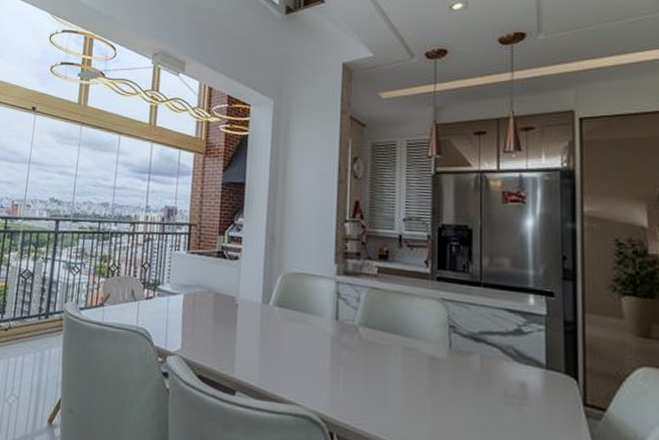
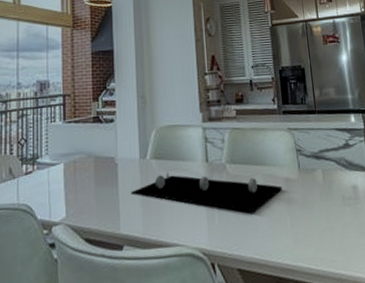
decorative tray: none [248,322,427,386] -> present [130,171,283,212]

